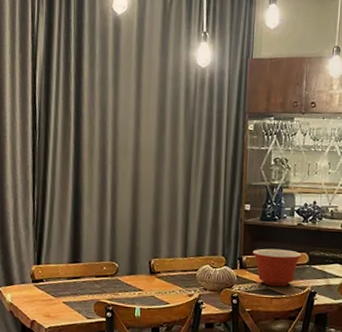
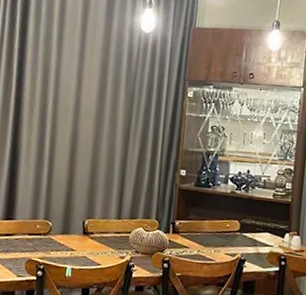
mixing bowl: present [252,248,302,287] -> none [185,214,234,253]

